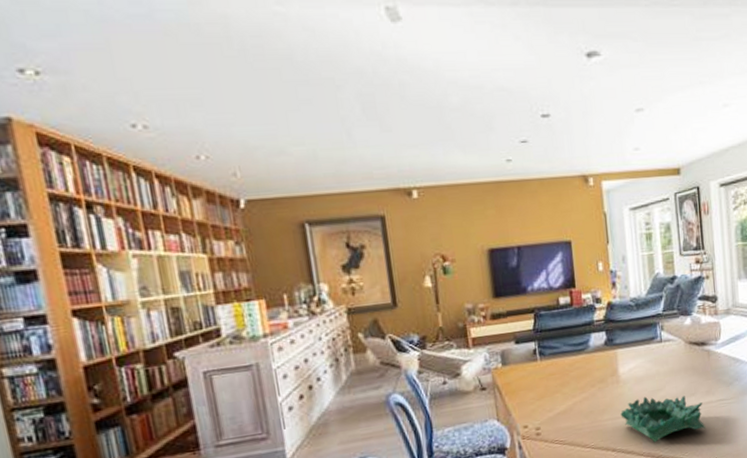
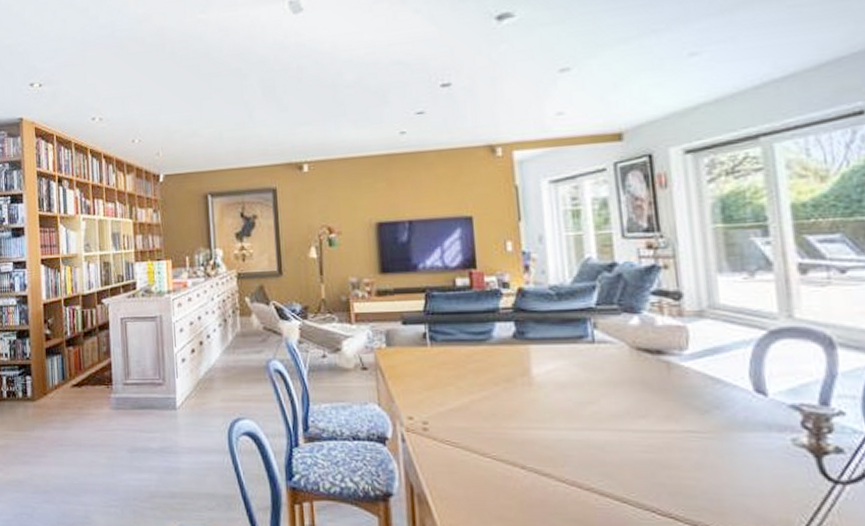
decorative bowl: present [620,396,706,443] -> none [533,408,665,470]

